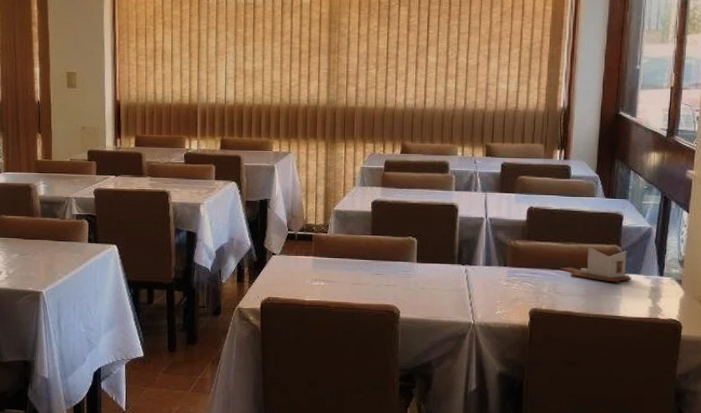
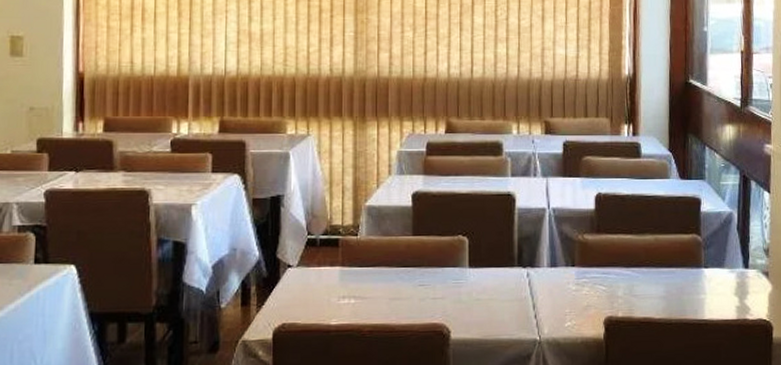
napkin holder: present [559,247,632,283] -> none [635,238,715,279]

